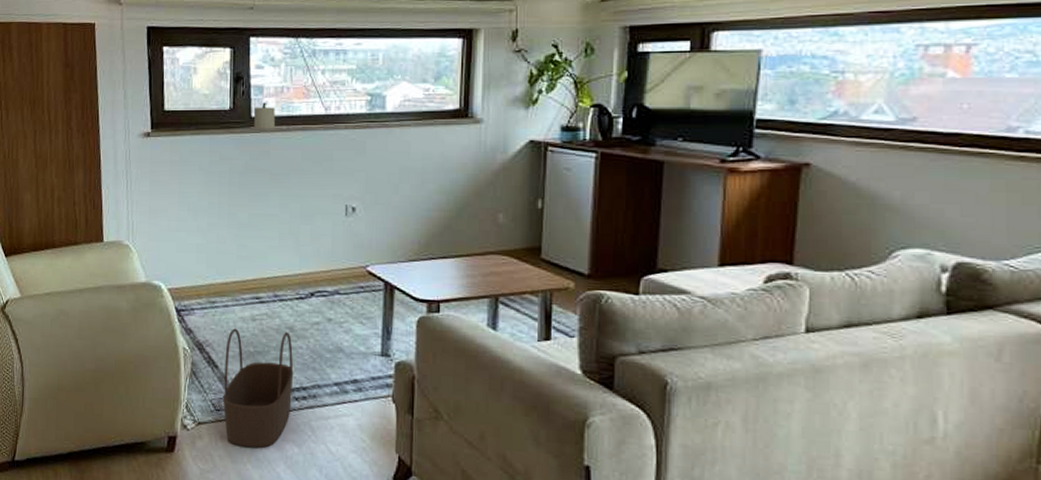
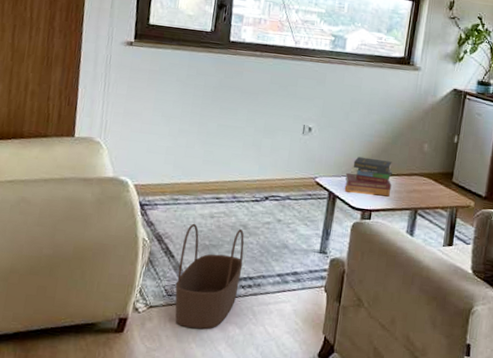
candle: present [254,102,275,129] -> none [231,29,252,54]
books: none [402,237,462,283] -> present [344,156,392,197]

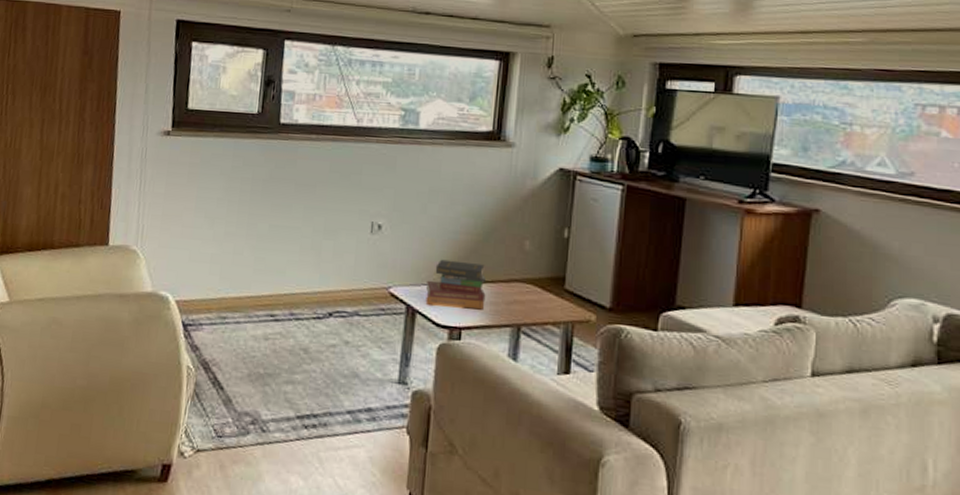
basket: present [175,223,244,329] -> none [225,347,306,480]

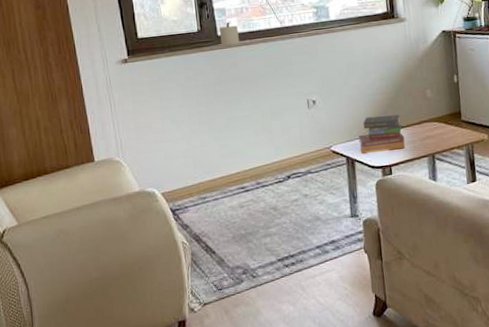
candle: none [282,108,306,138] -> present [220,22,239,46]

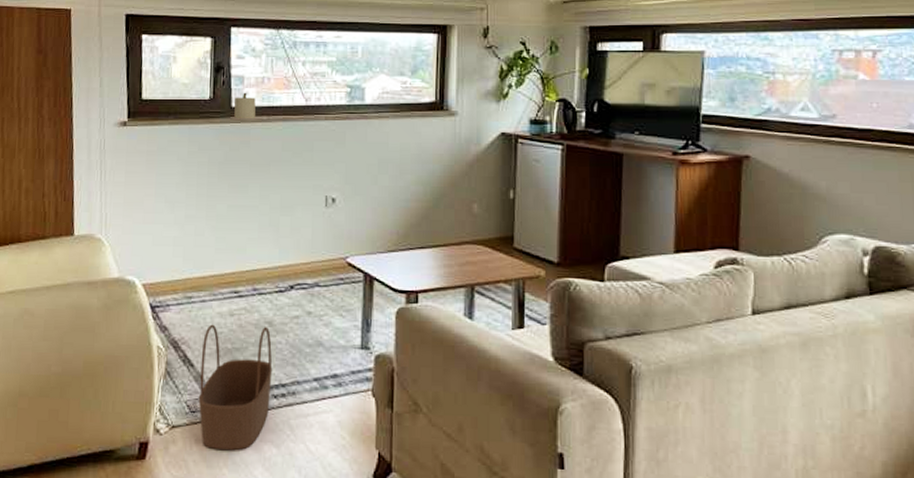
basket: none [220,212,283,316] -> present [198,324,273,451]
books: present [357,114,405,154] -> none [381,227,439,273]

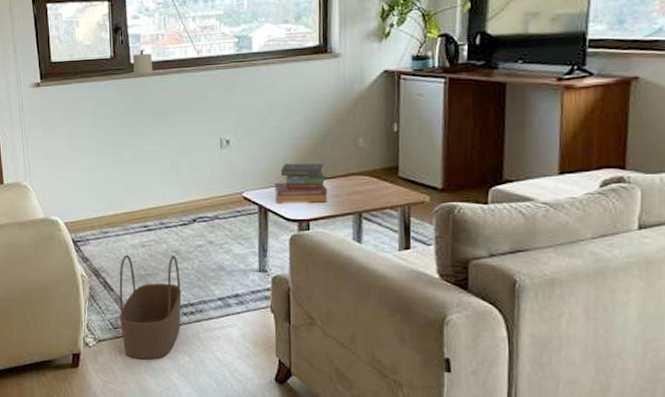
books: none [381,227,439,273] -> present [273,163,328,203]

